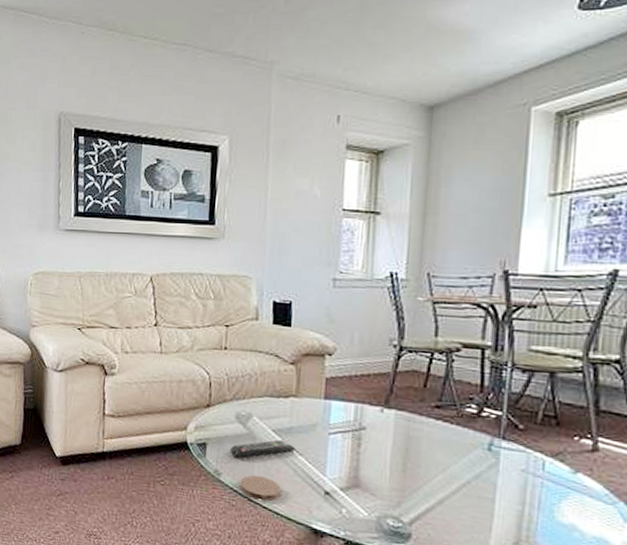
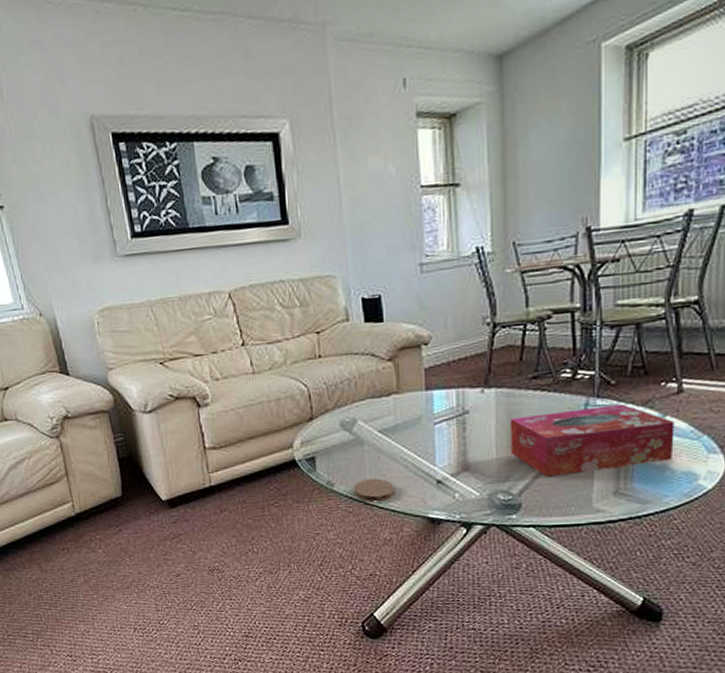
remote control: present [230,439,295,458] -> none [339,439,403,465]
tissue box: none [405,443,587,522] -> present [509,404,675,477]

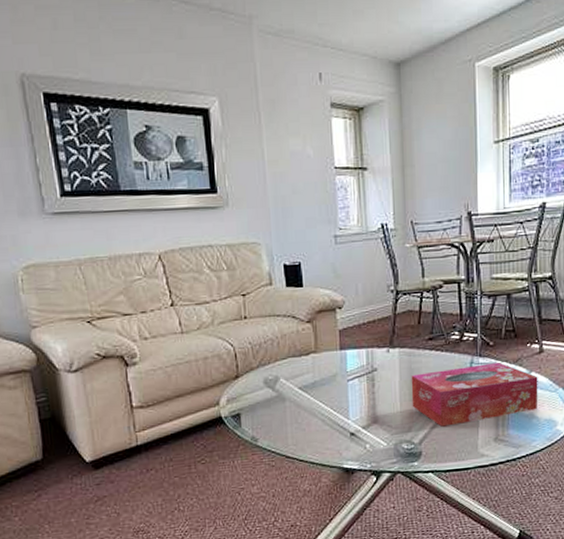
coaster: present [353,478,395,502] -> none [276,432,314,456]

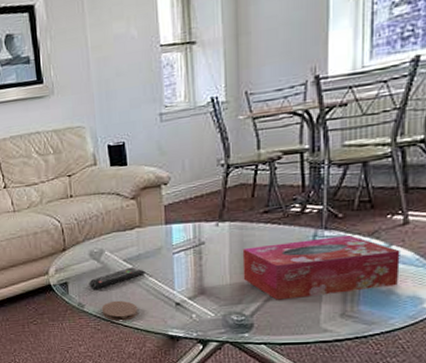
remote control: none [263,395,321,421] -> present [89,267,145,289]
coaster: none [276,432,314,456] -> present [101,300,138,321]

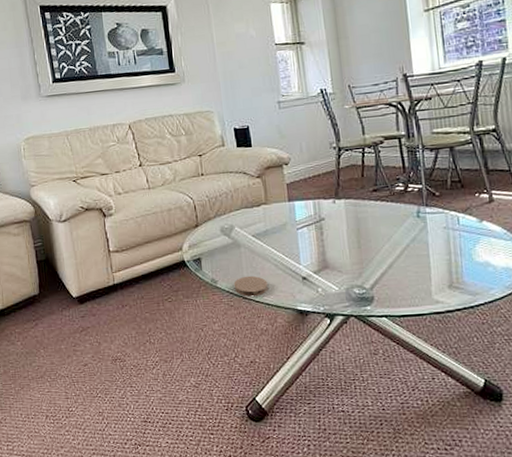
remote control: present [89,267,145,289] -> none [221,242,273,265]
tissue box: present [242,235,400,300] -> none [358,212,493,273]

